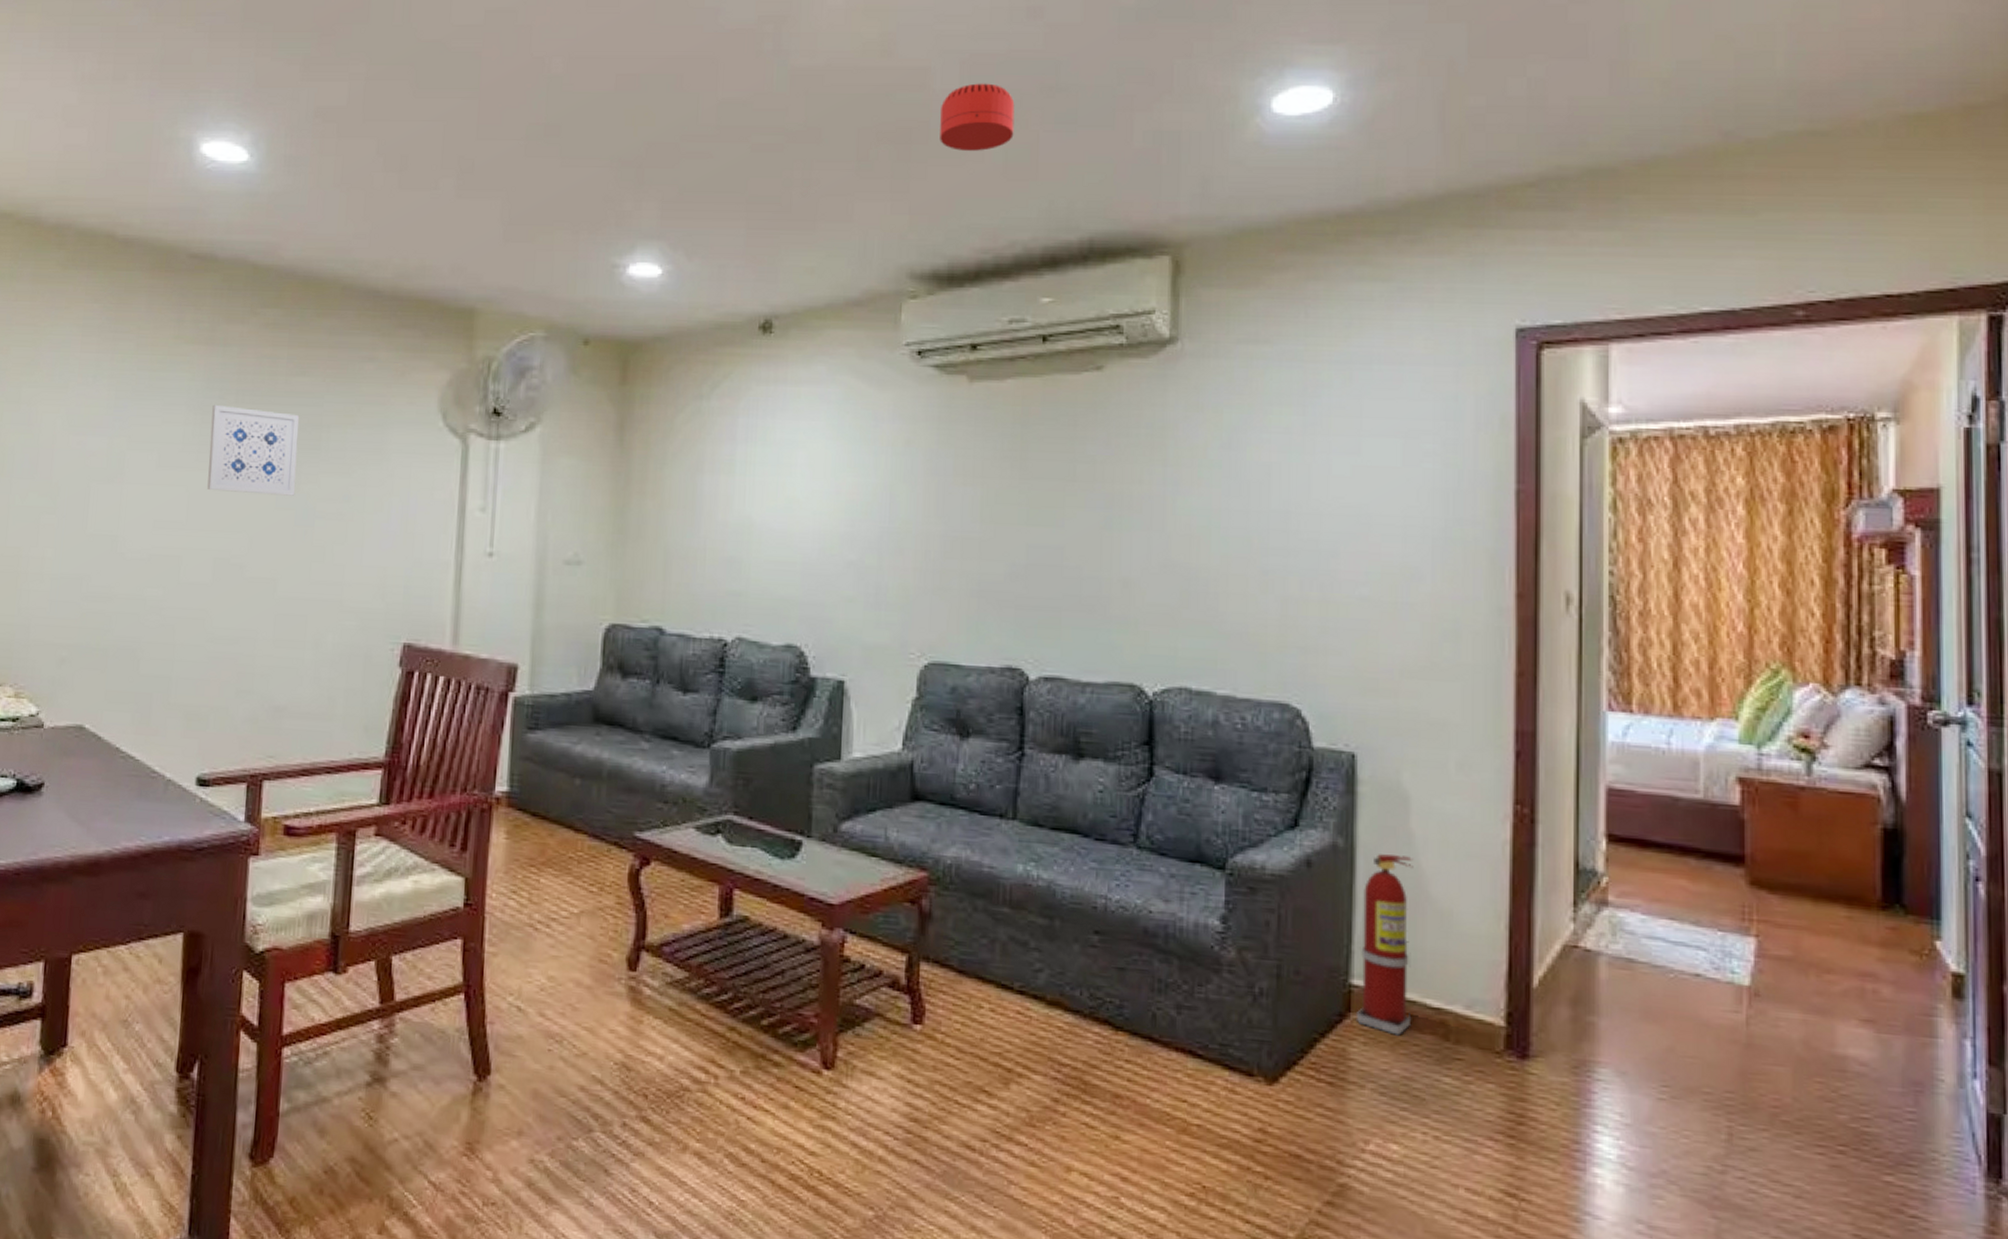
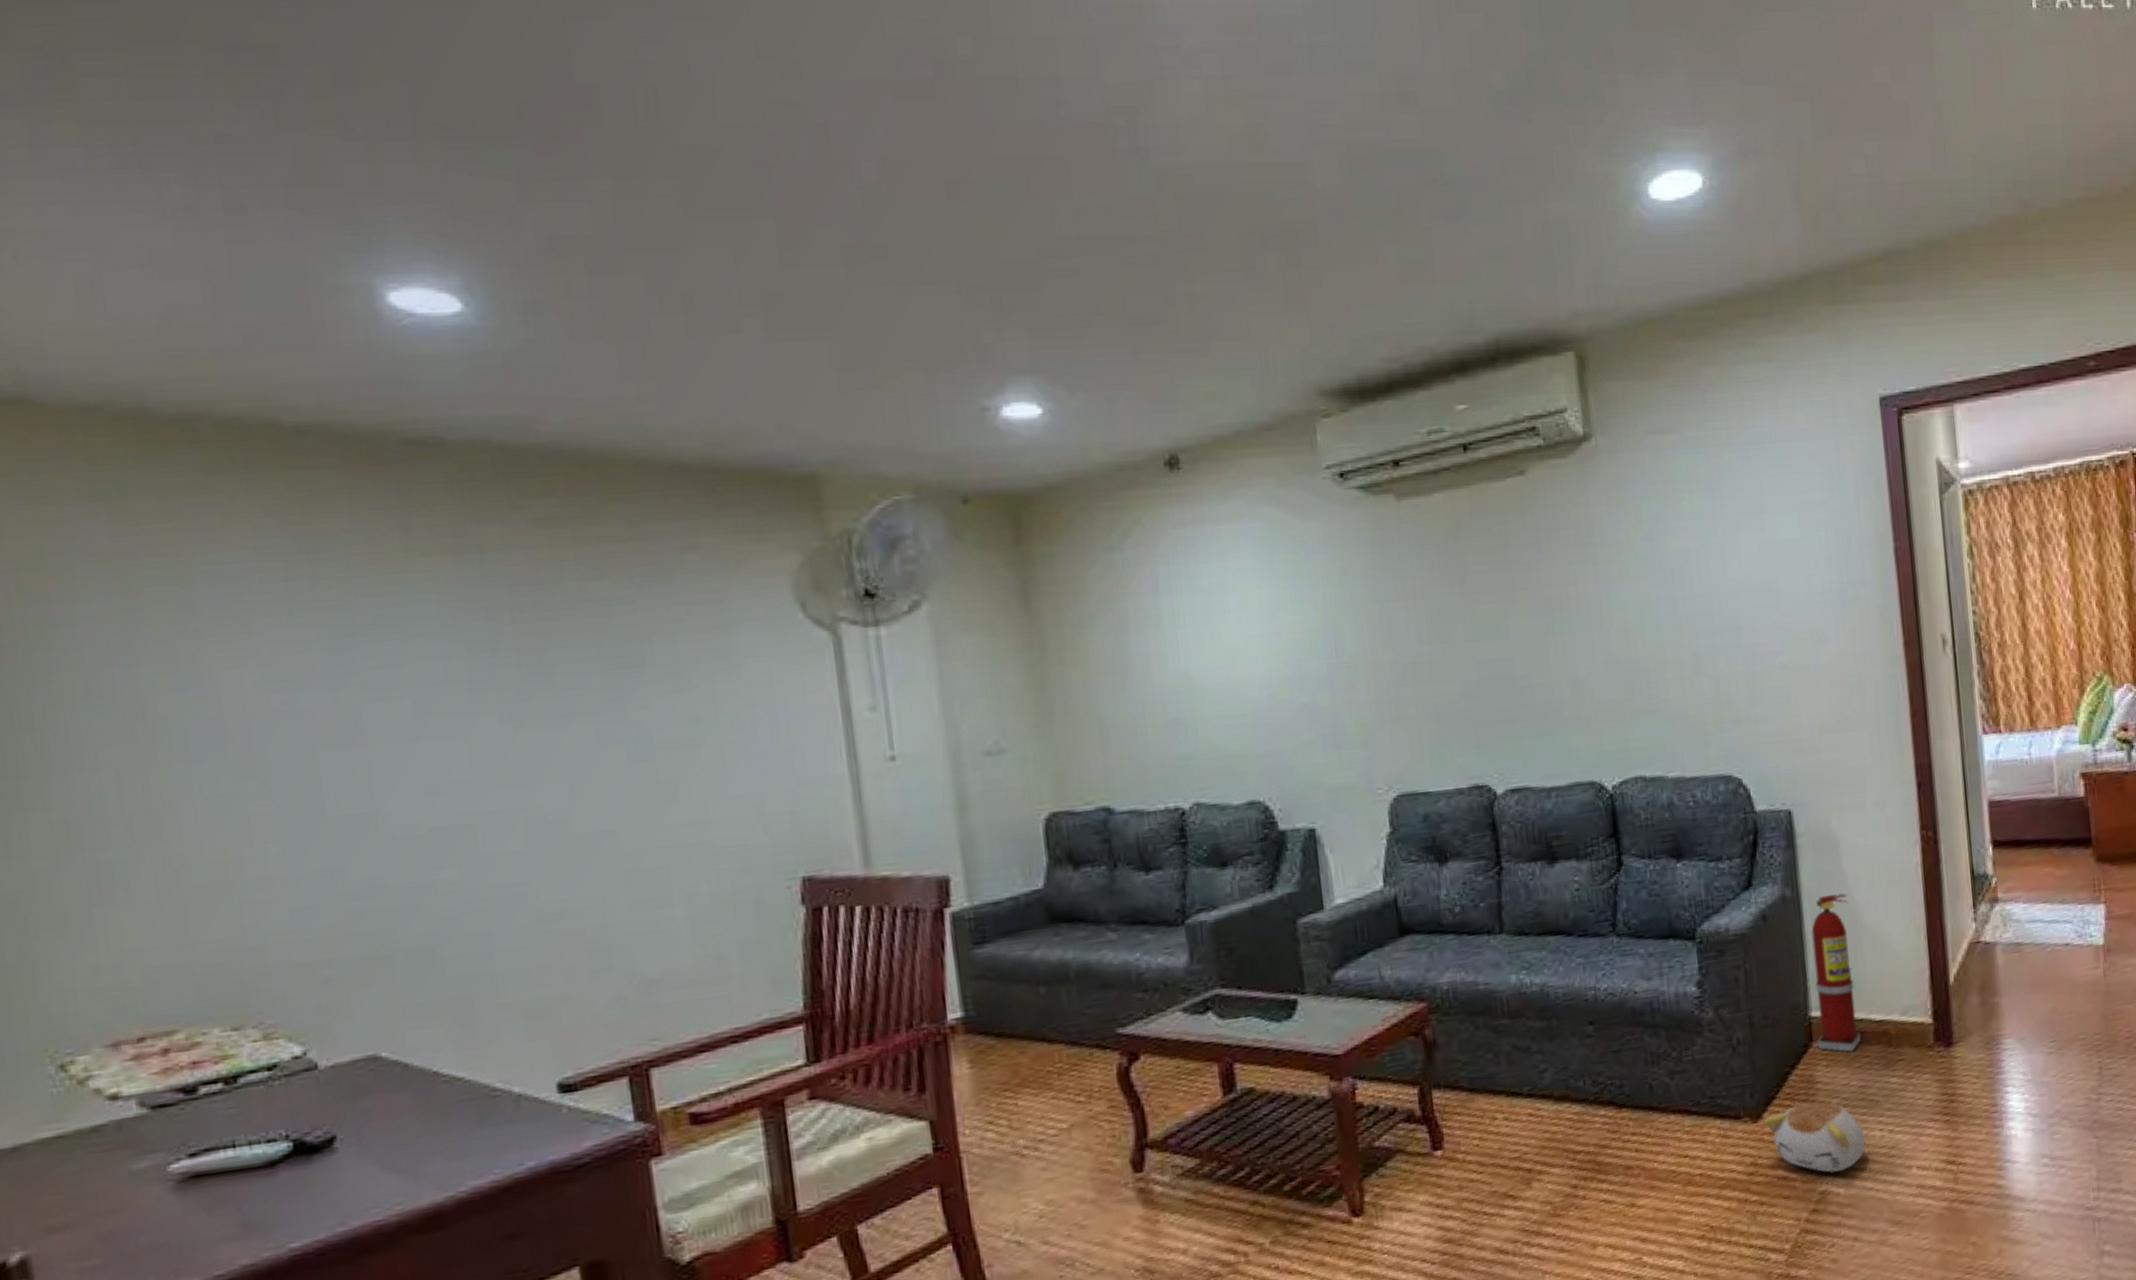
wall art: present [207,404,300,496] -> none [480,627,622,737]
smoke detector: present [940,83,1015,151] -> none [1325,177,1405,253]
plush toy: none [1281,1077,1402,1168] -> present [1764,1101,1866,1173]

